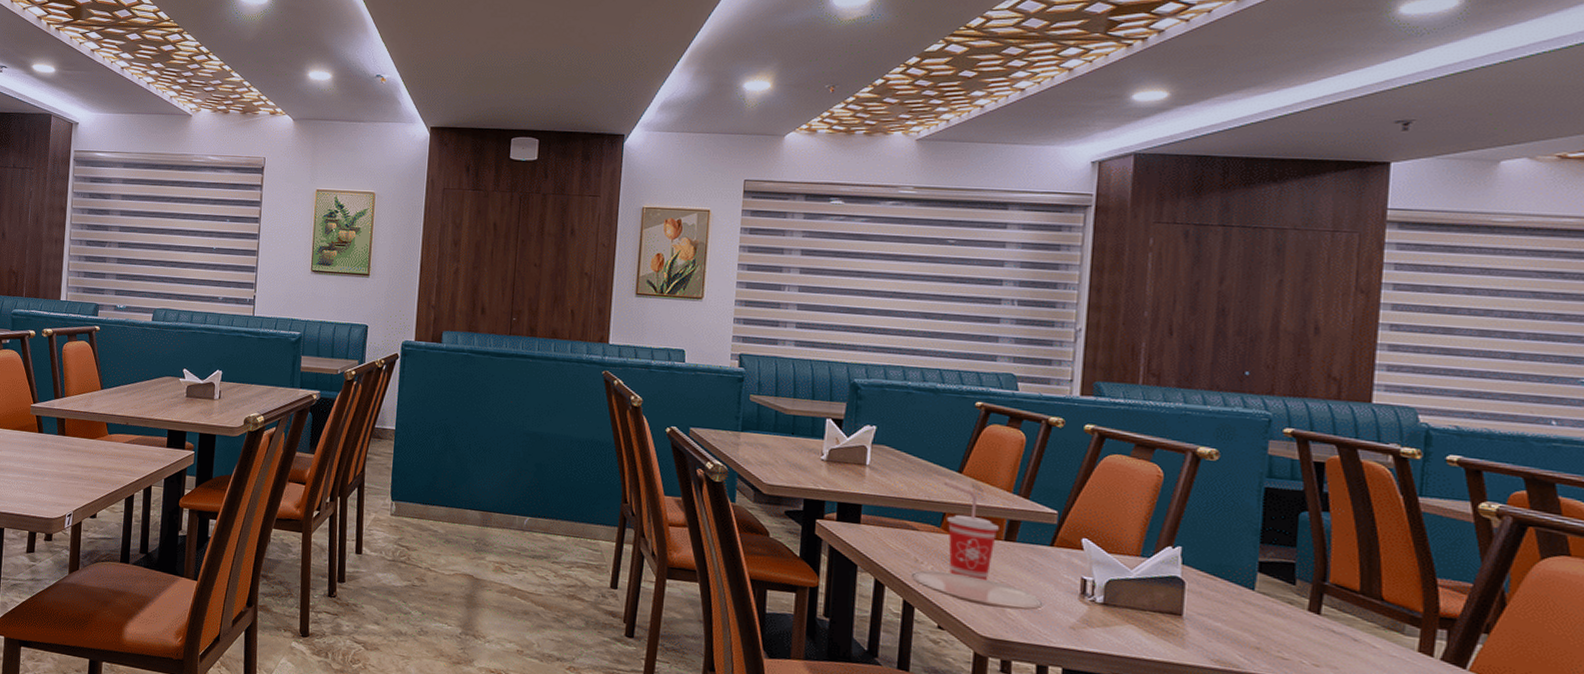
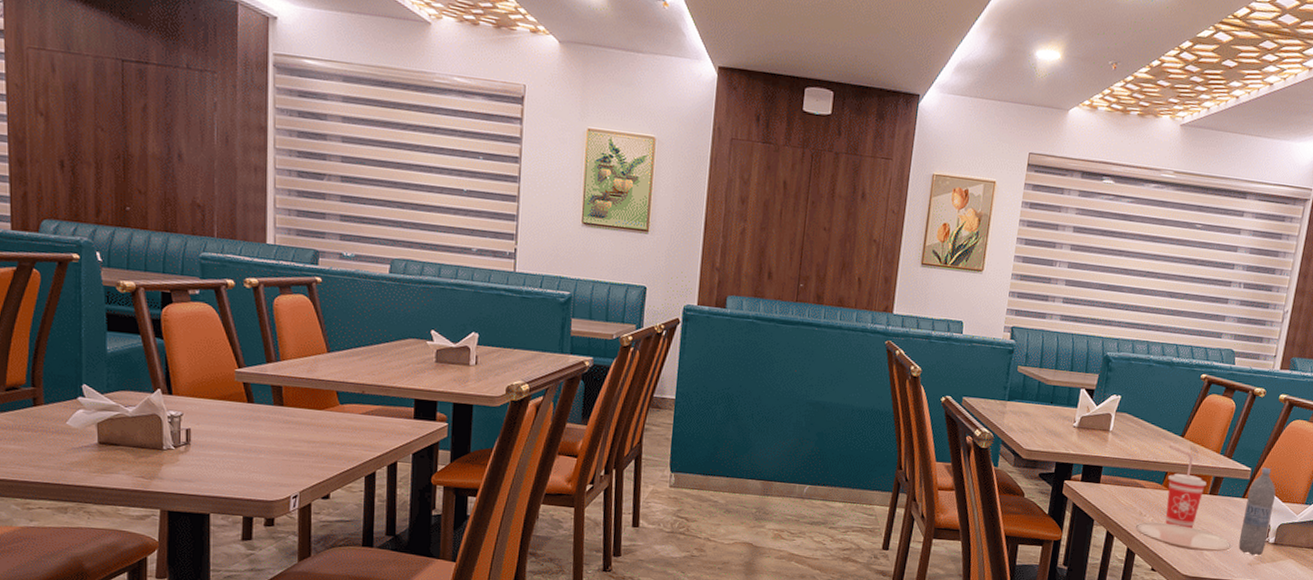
water bottle: none [1052,509,1097,618] -> present [1238,467,1276,556]

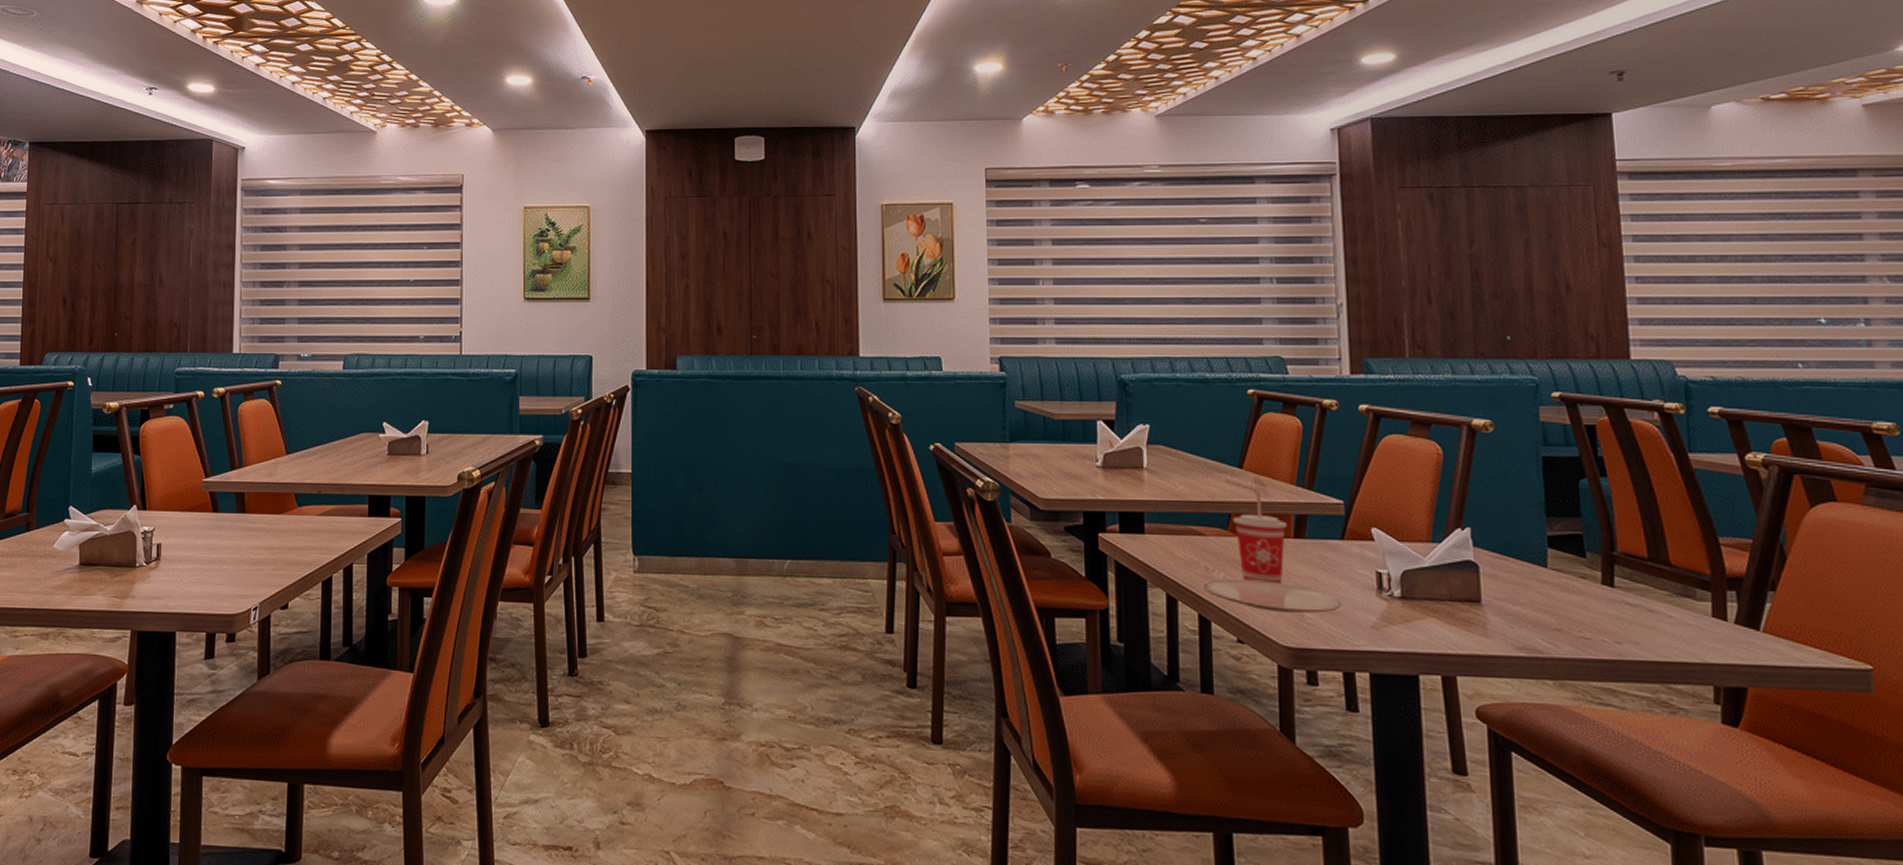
water bottle: present [1238,467,1276,556] -> none [1346,497,1390,616]

